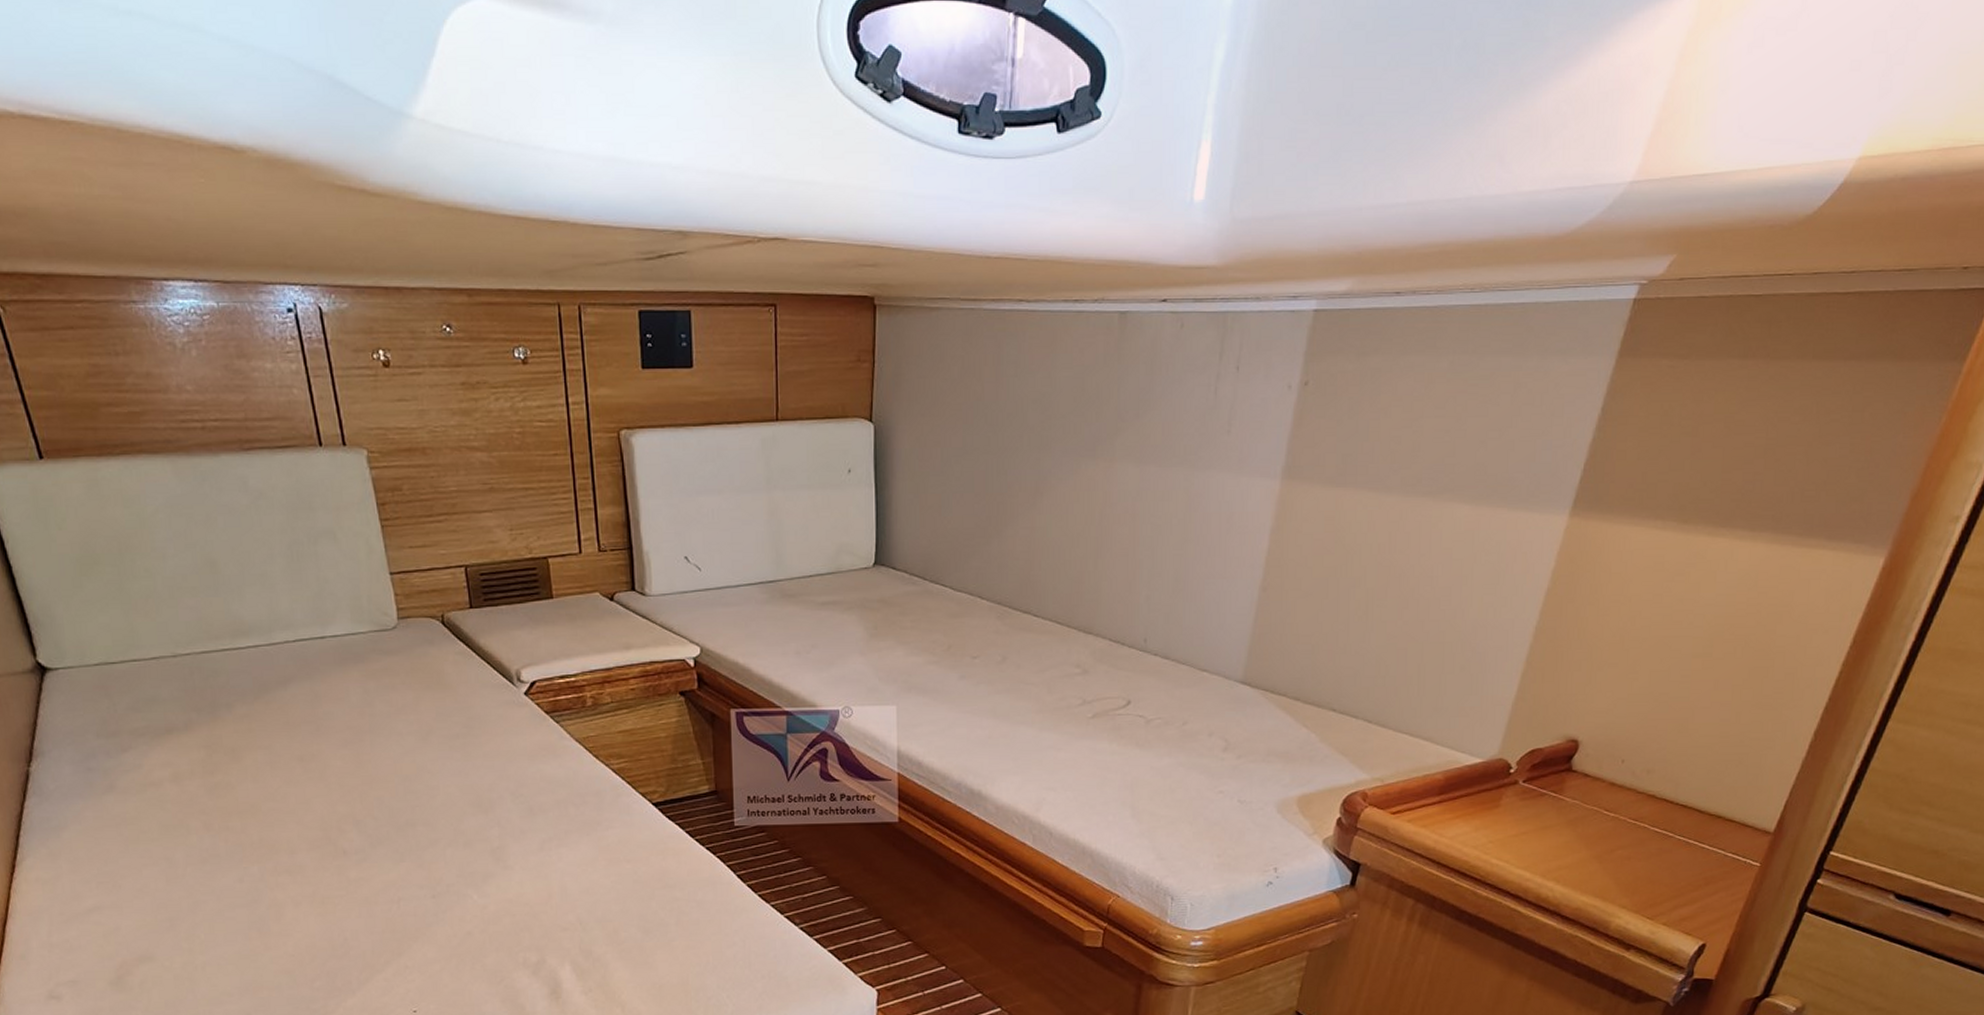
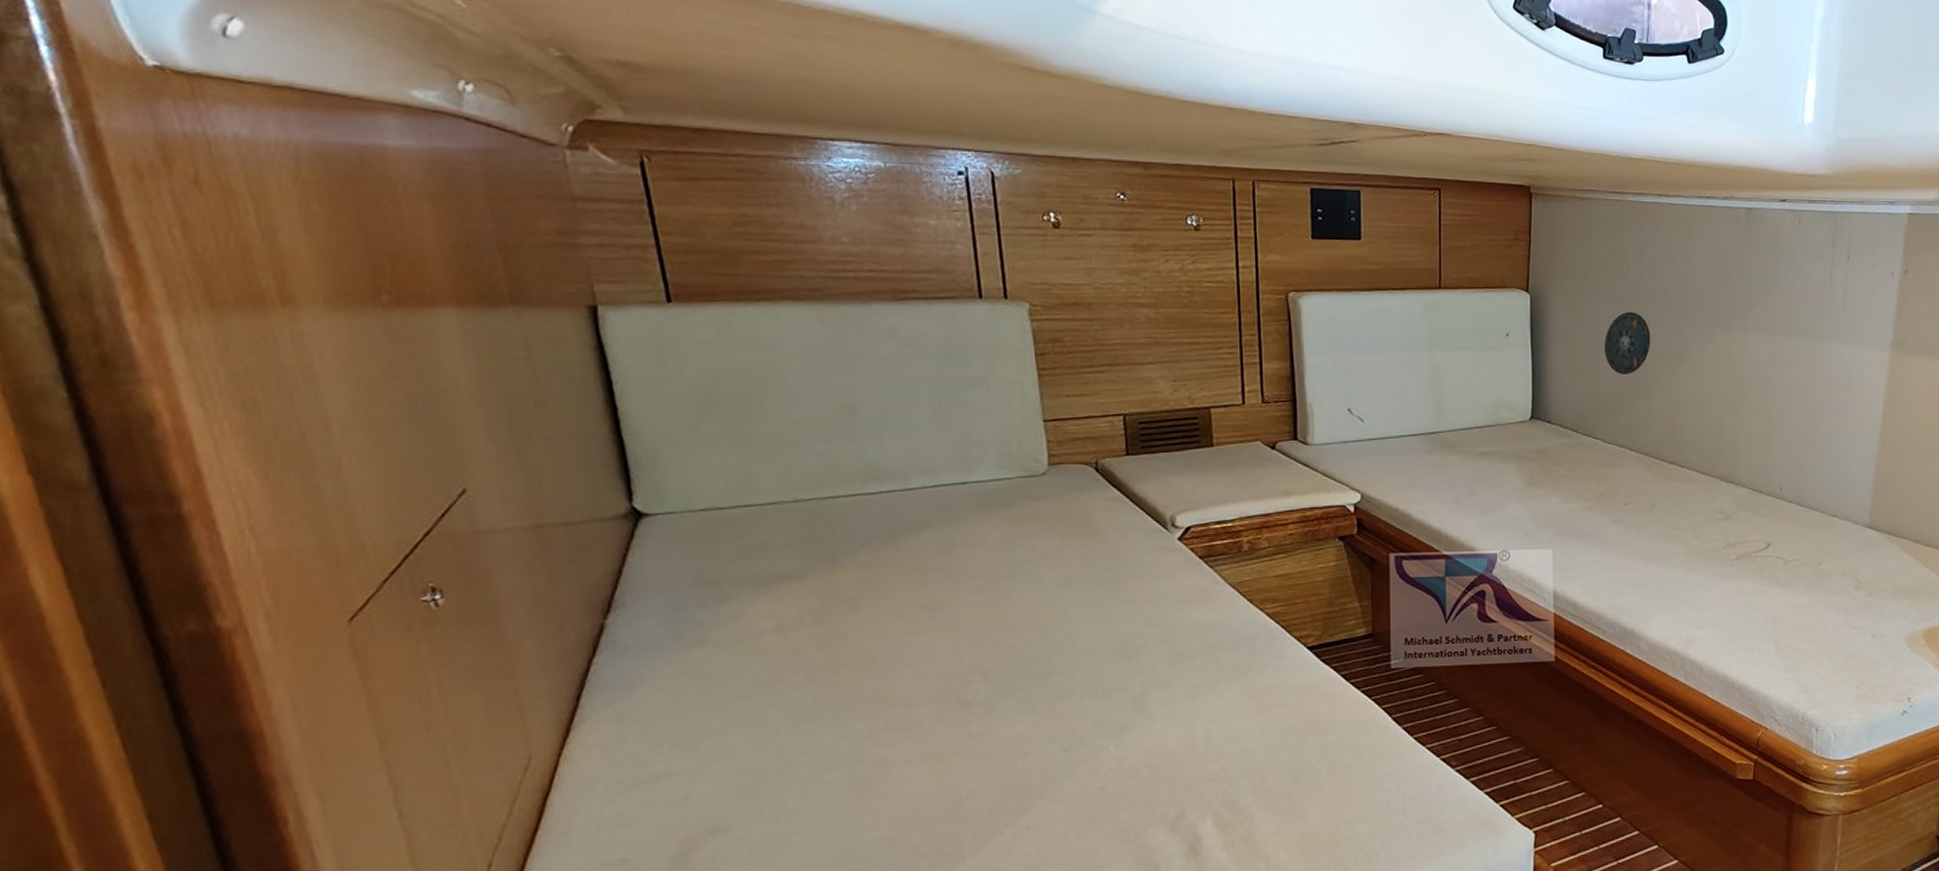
compass: none [955,441,1006,513] -> present [1605,312,1651,374]

